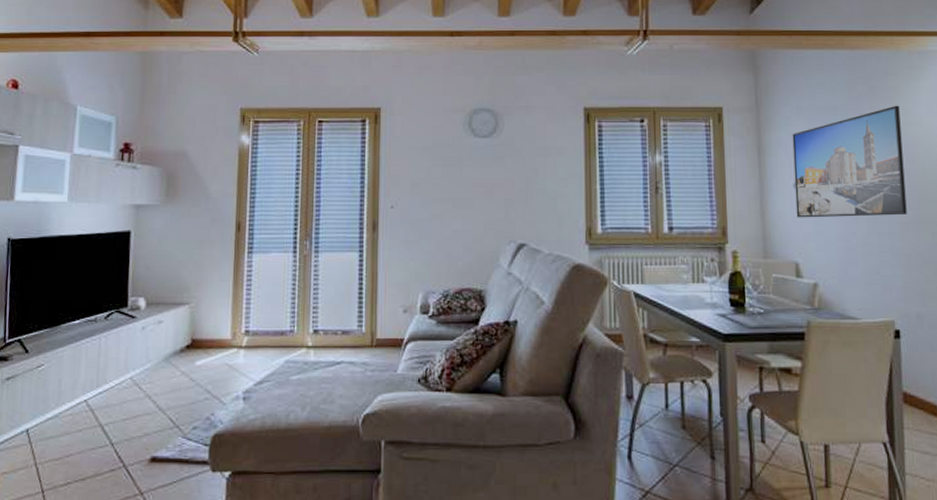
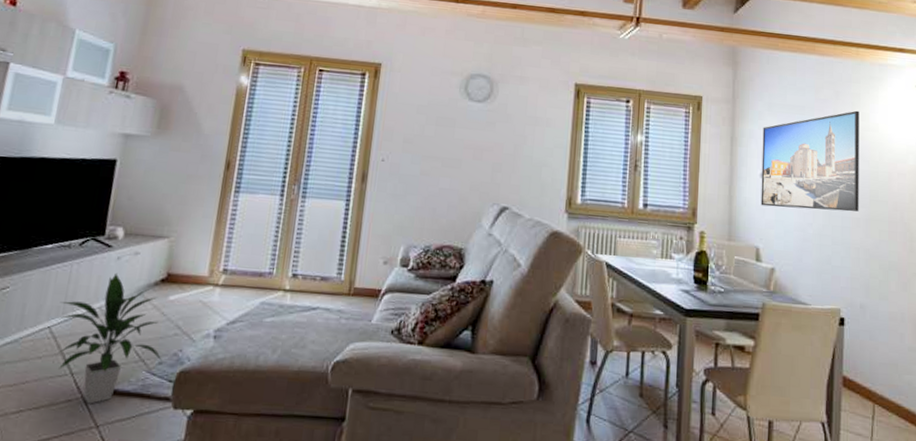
indoor plant: none [93,342,197,472] -> present [57,272,163,404]

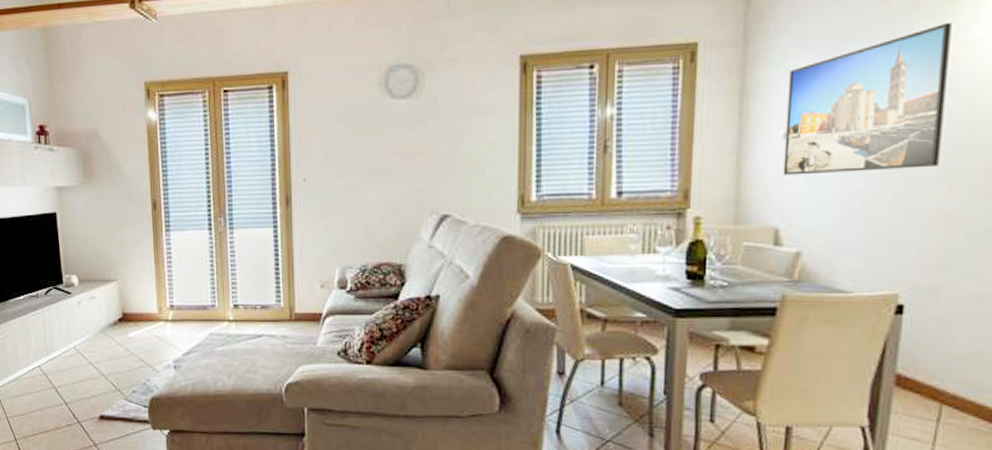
indoor plant: present [57,272,163,404] -> none [42,316,136,428]

